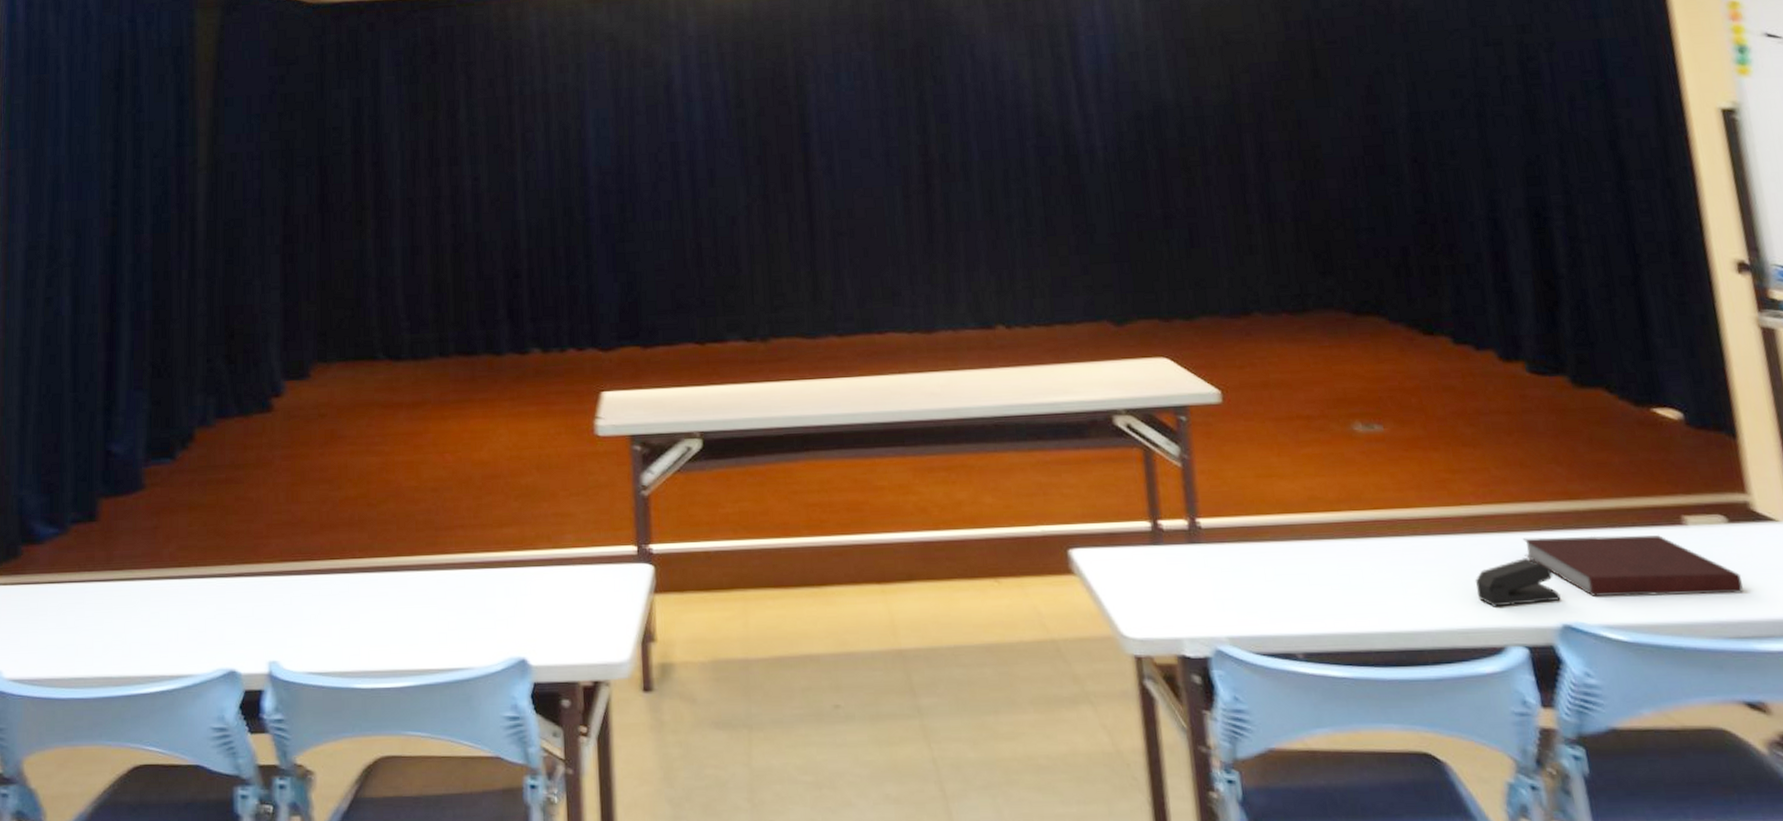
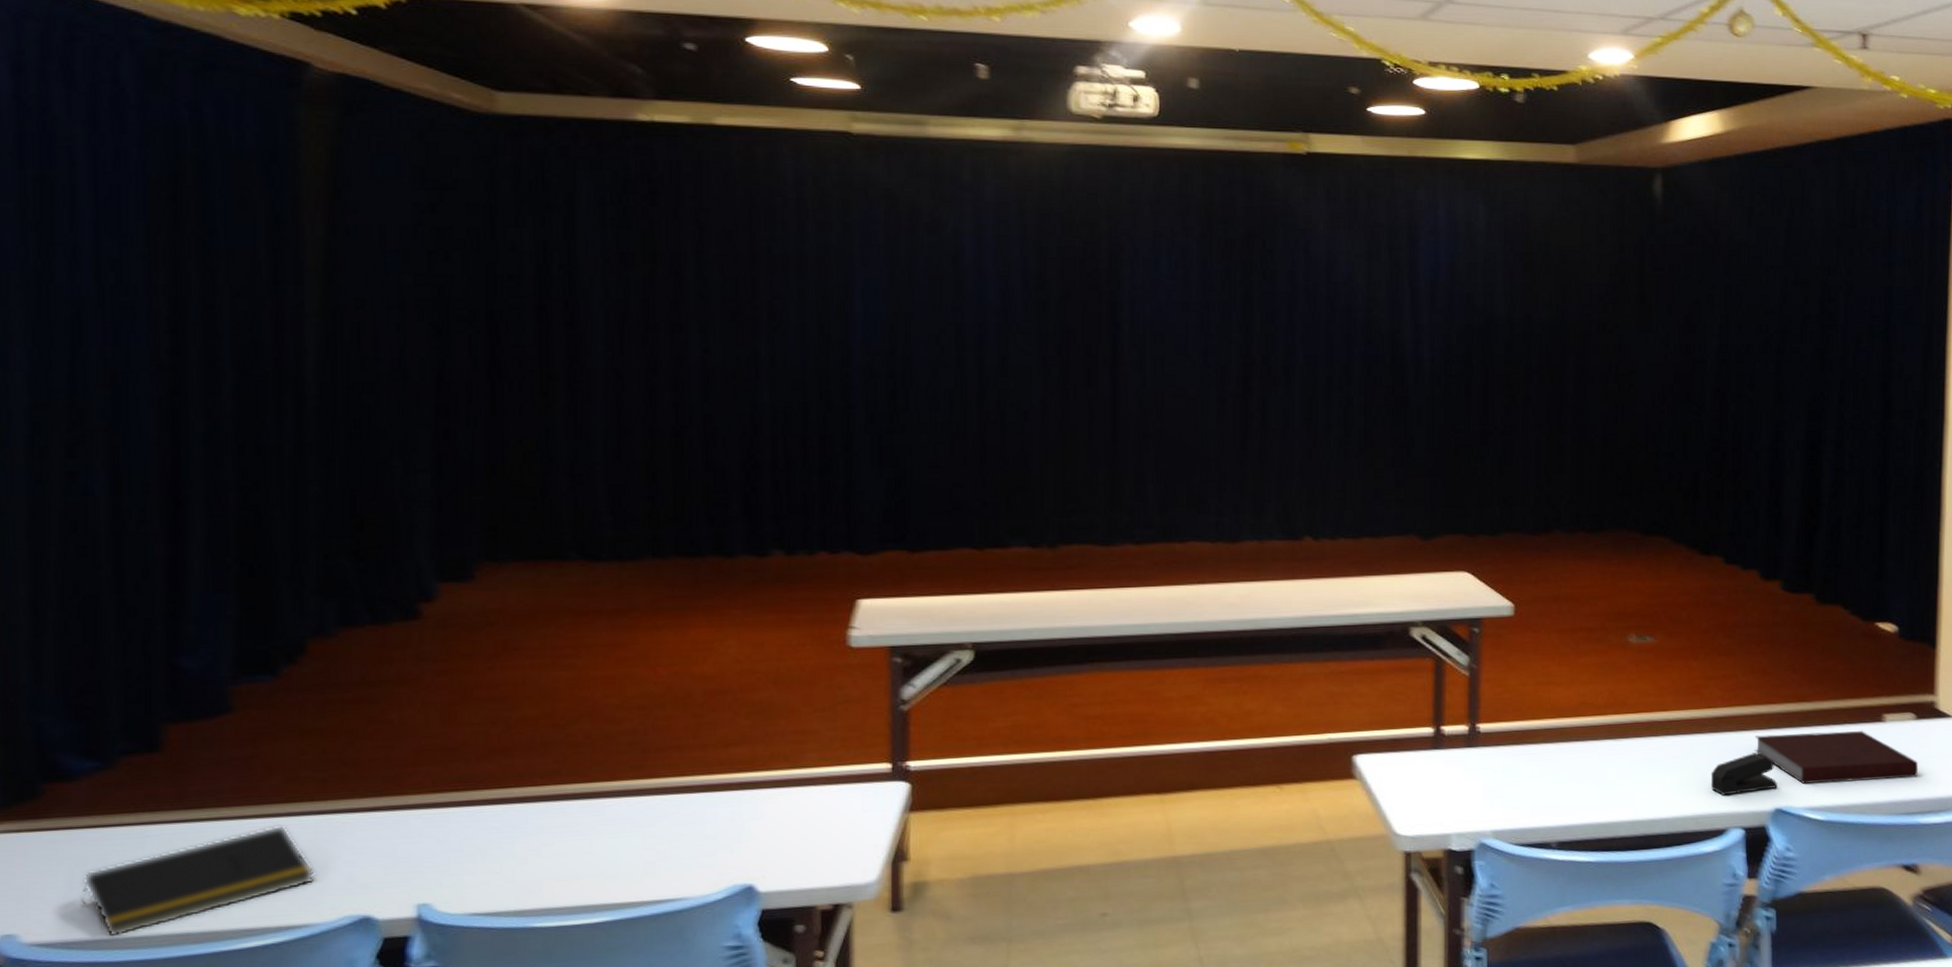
notepad: none [42,586,197,677] -> present [81,825,315,937]

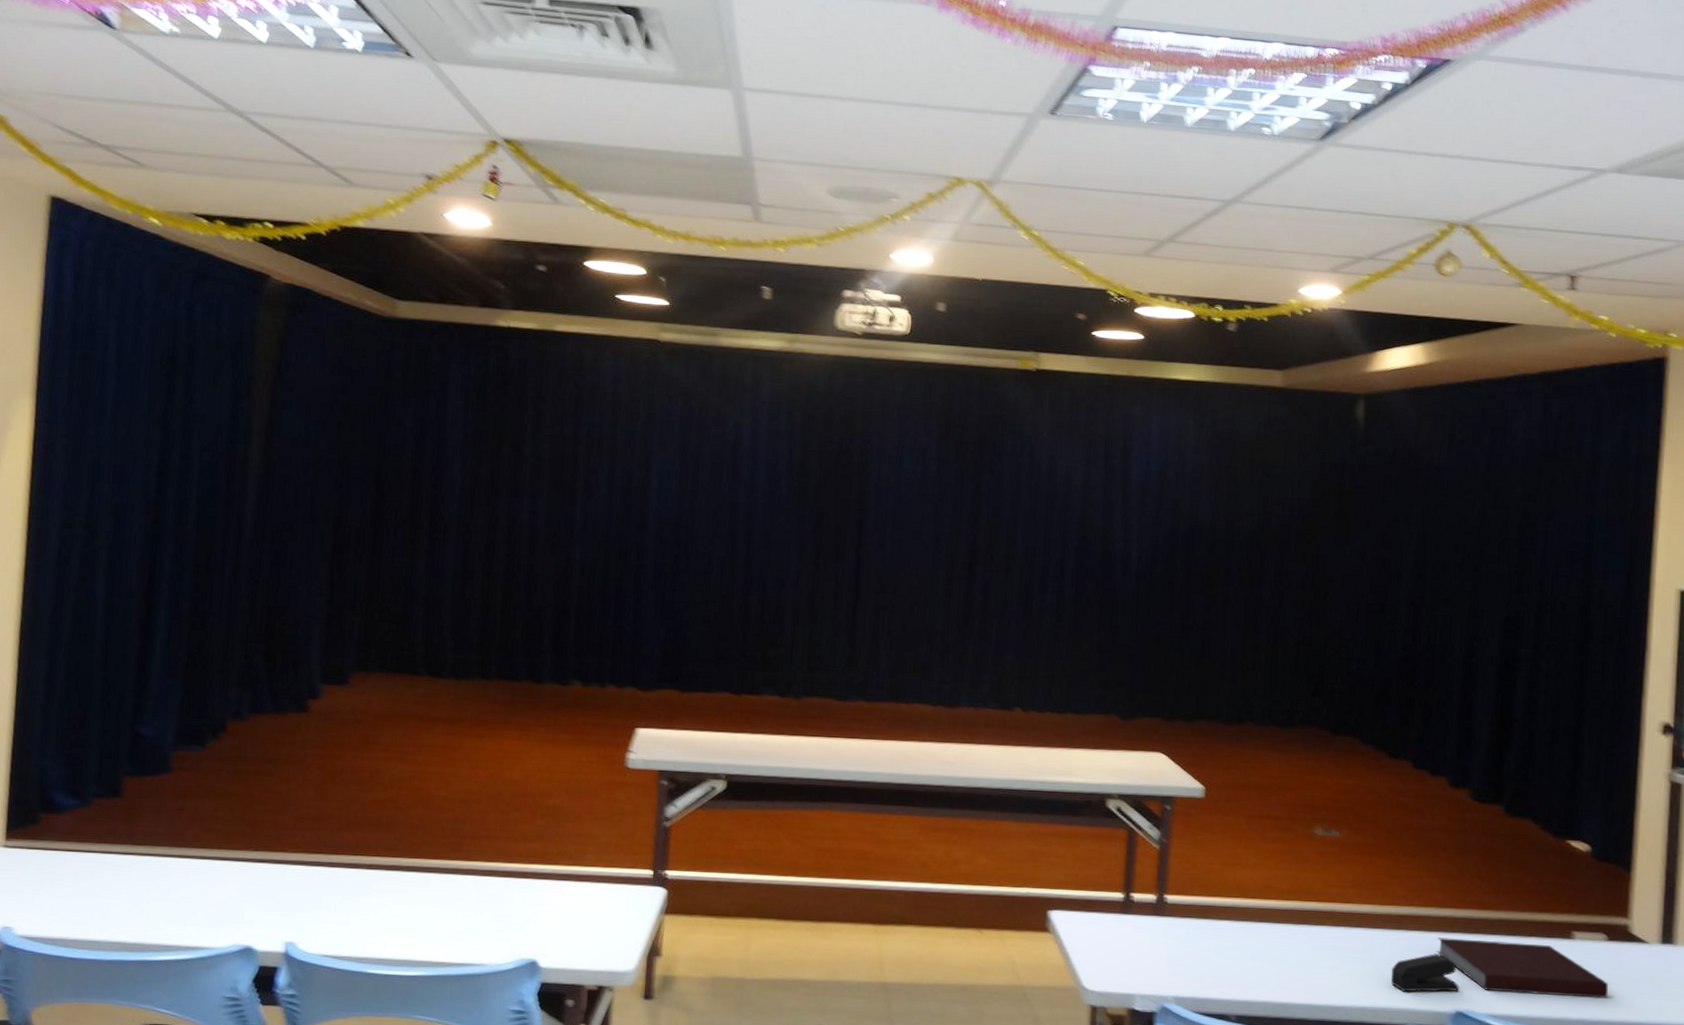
notepad: present [81,825,315,937] -> none [57,865,216,939]

